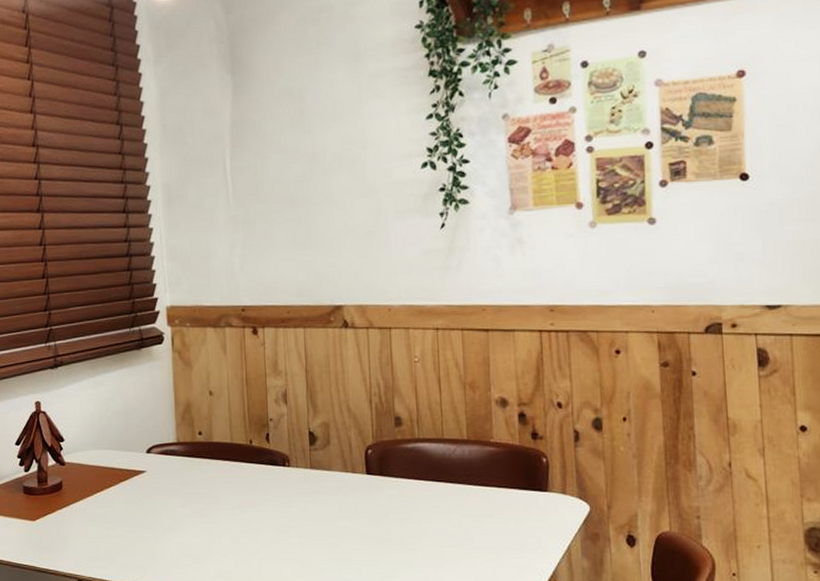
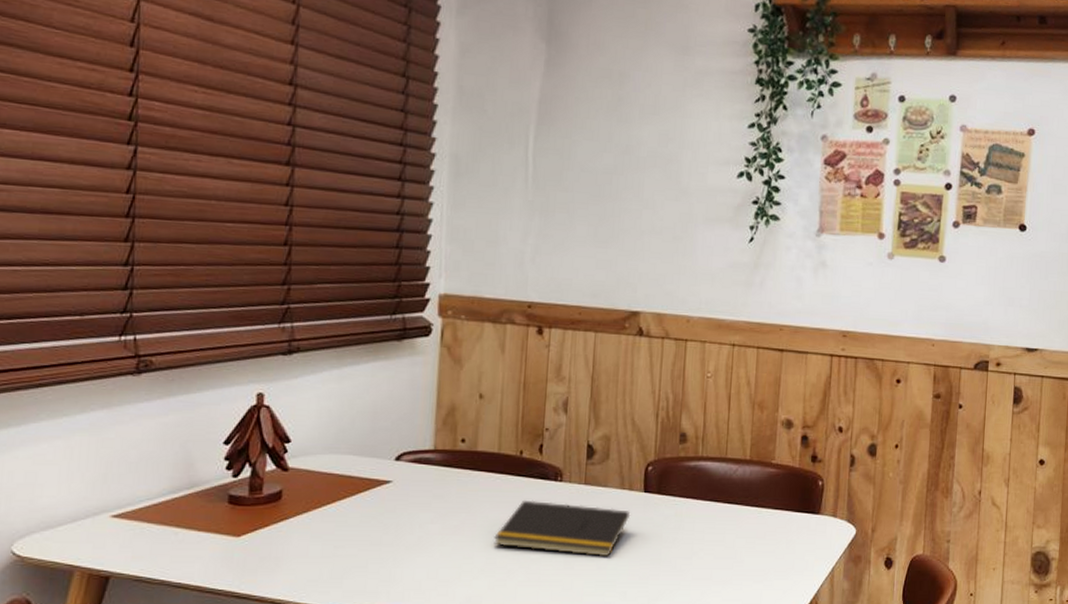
notepad: none [236,484,357,536] -> present [494,500,631,557]

